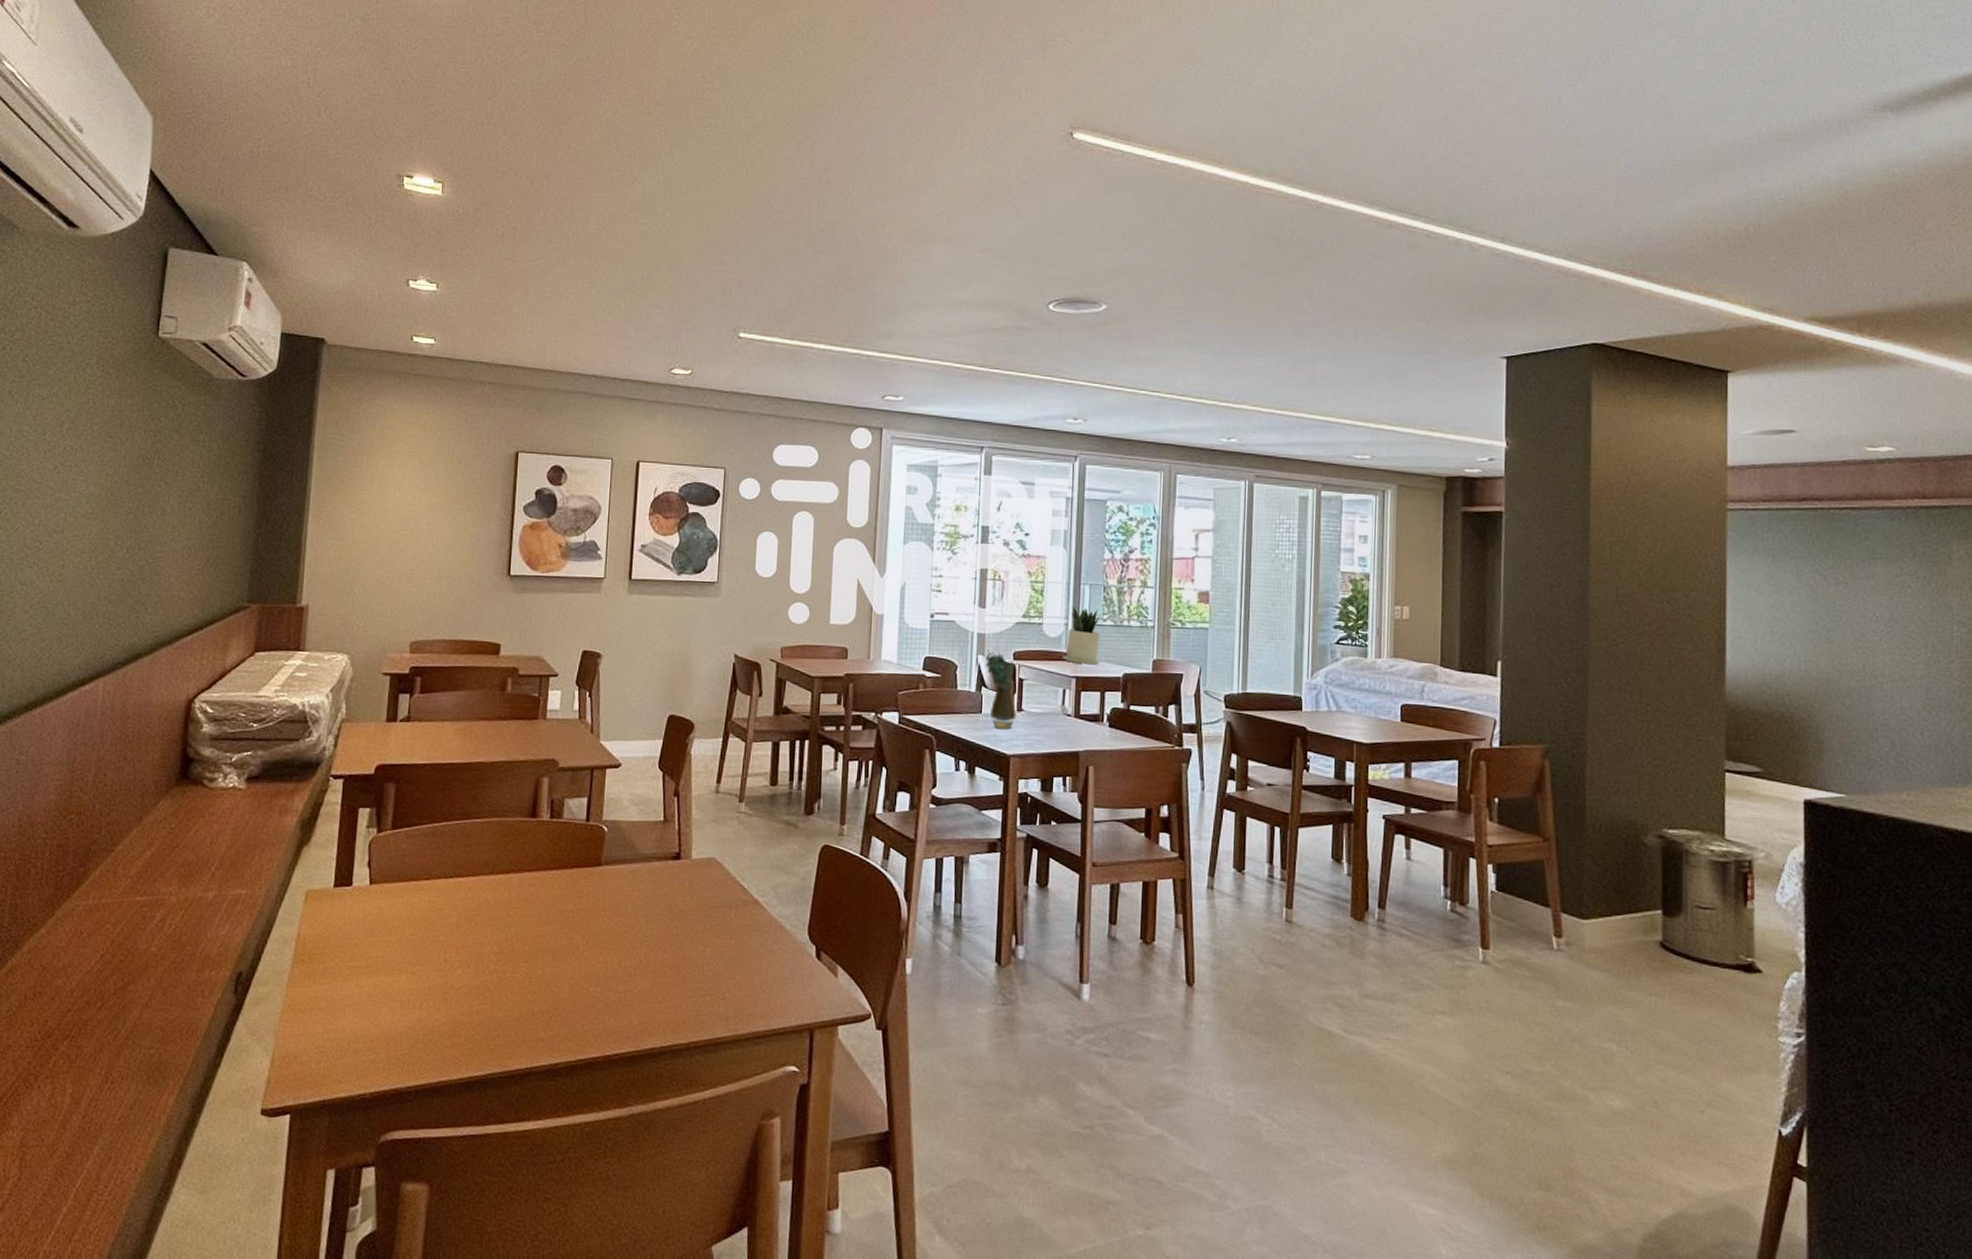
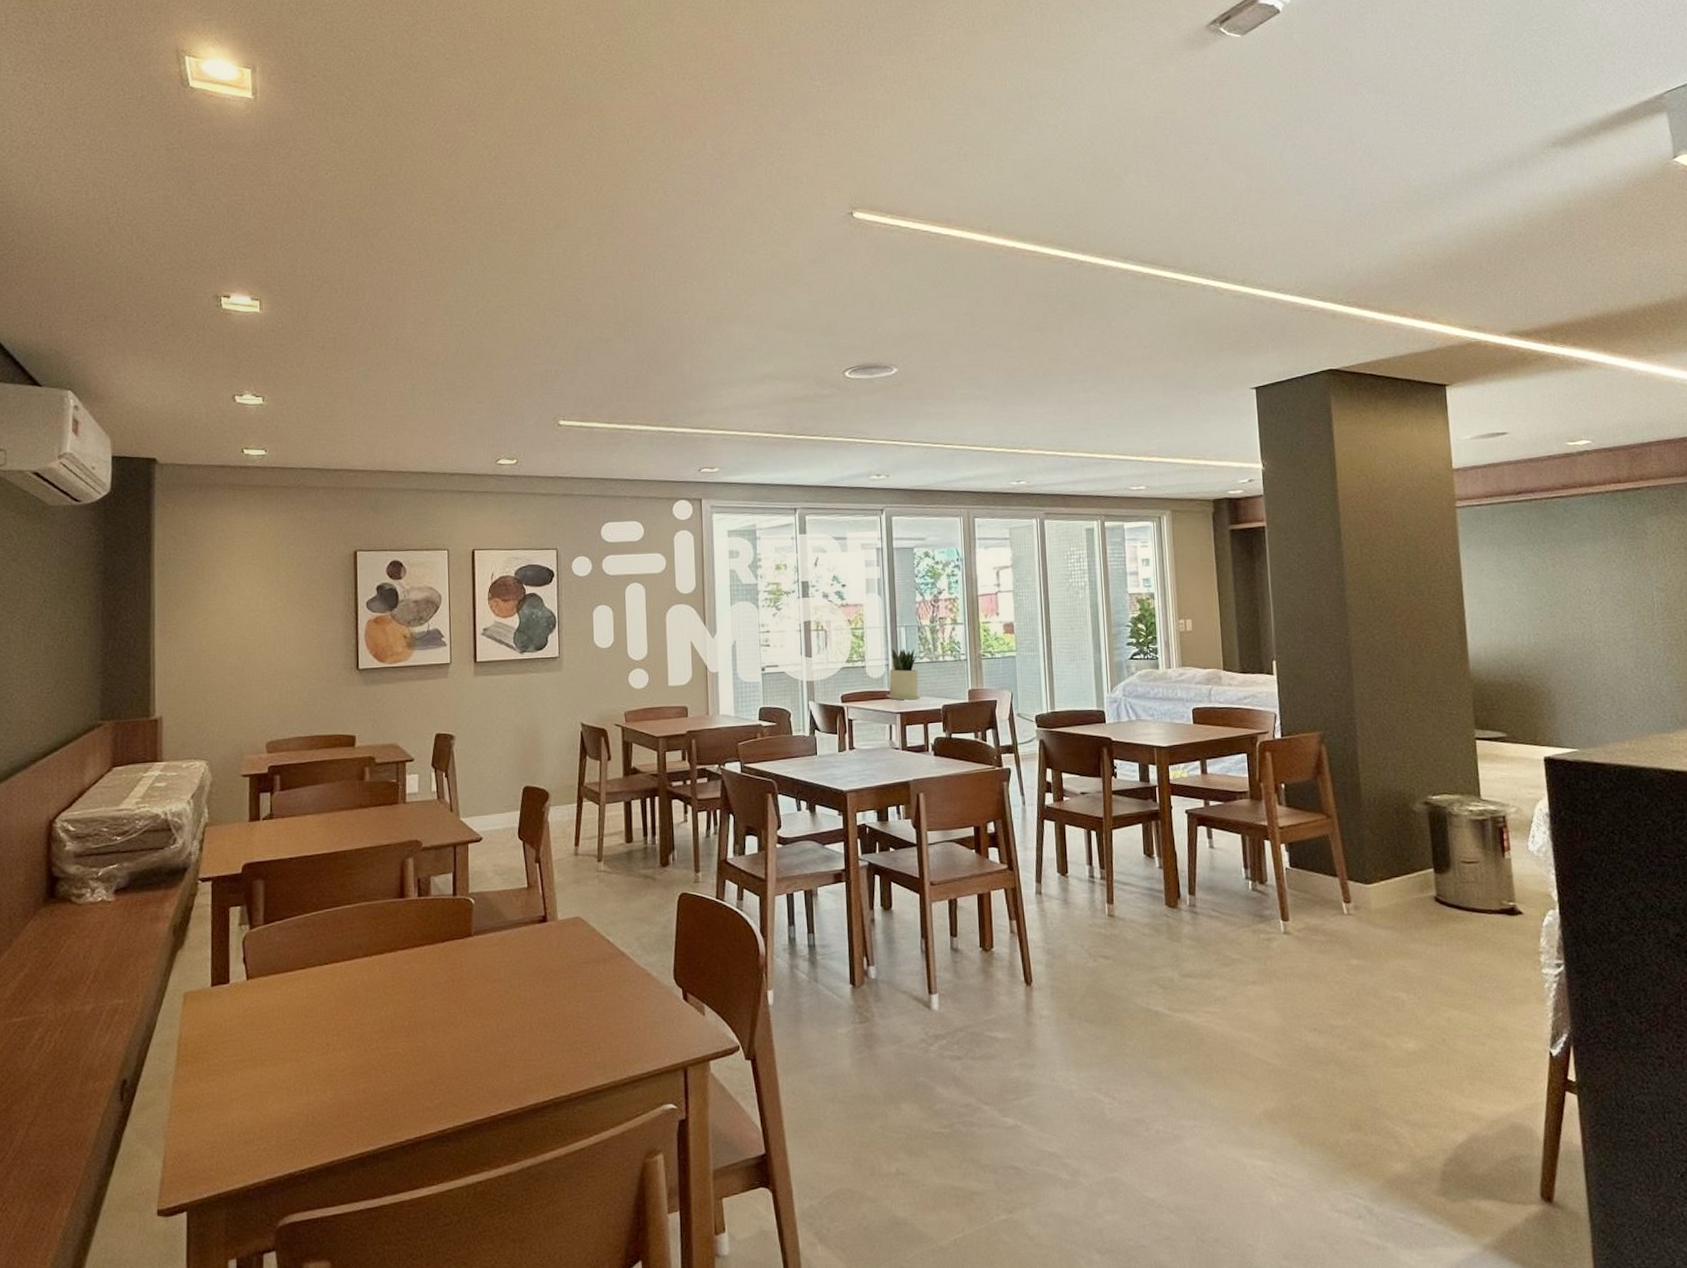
vase: present [985,649,1016,730] -> none [816,695,849,768]

